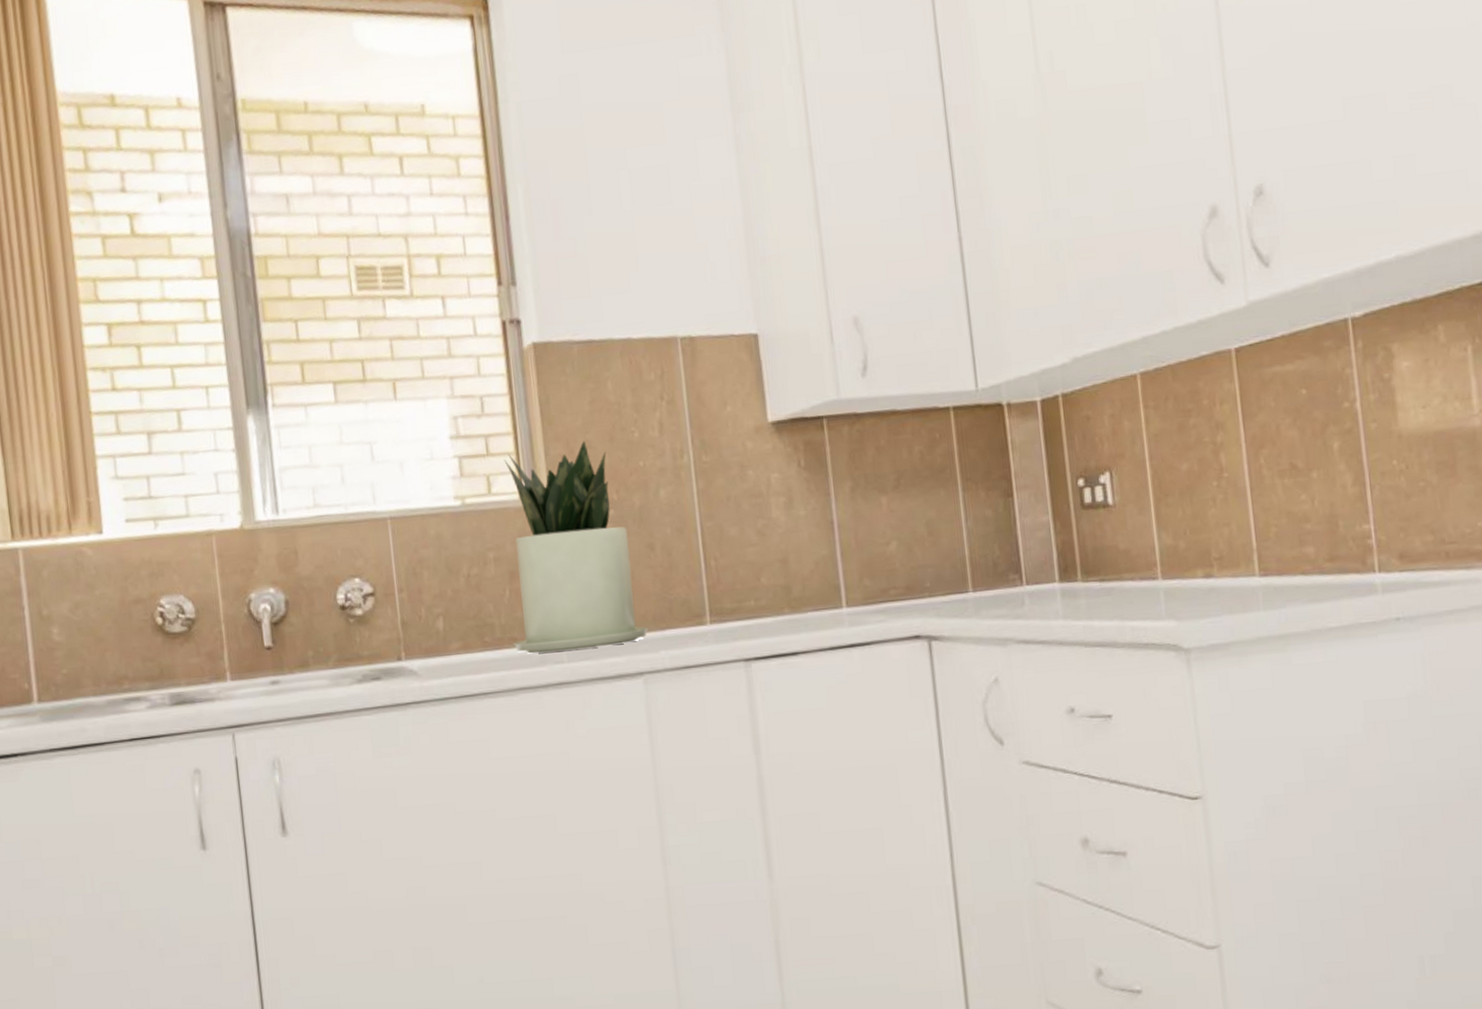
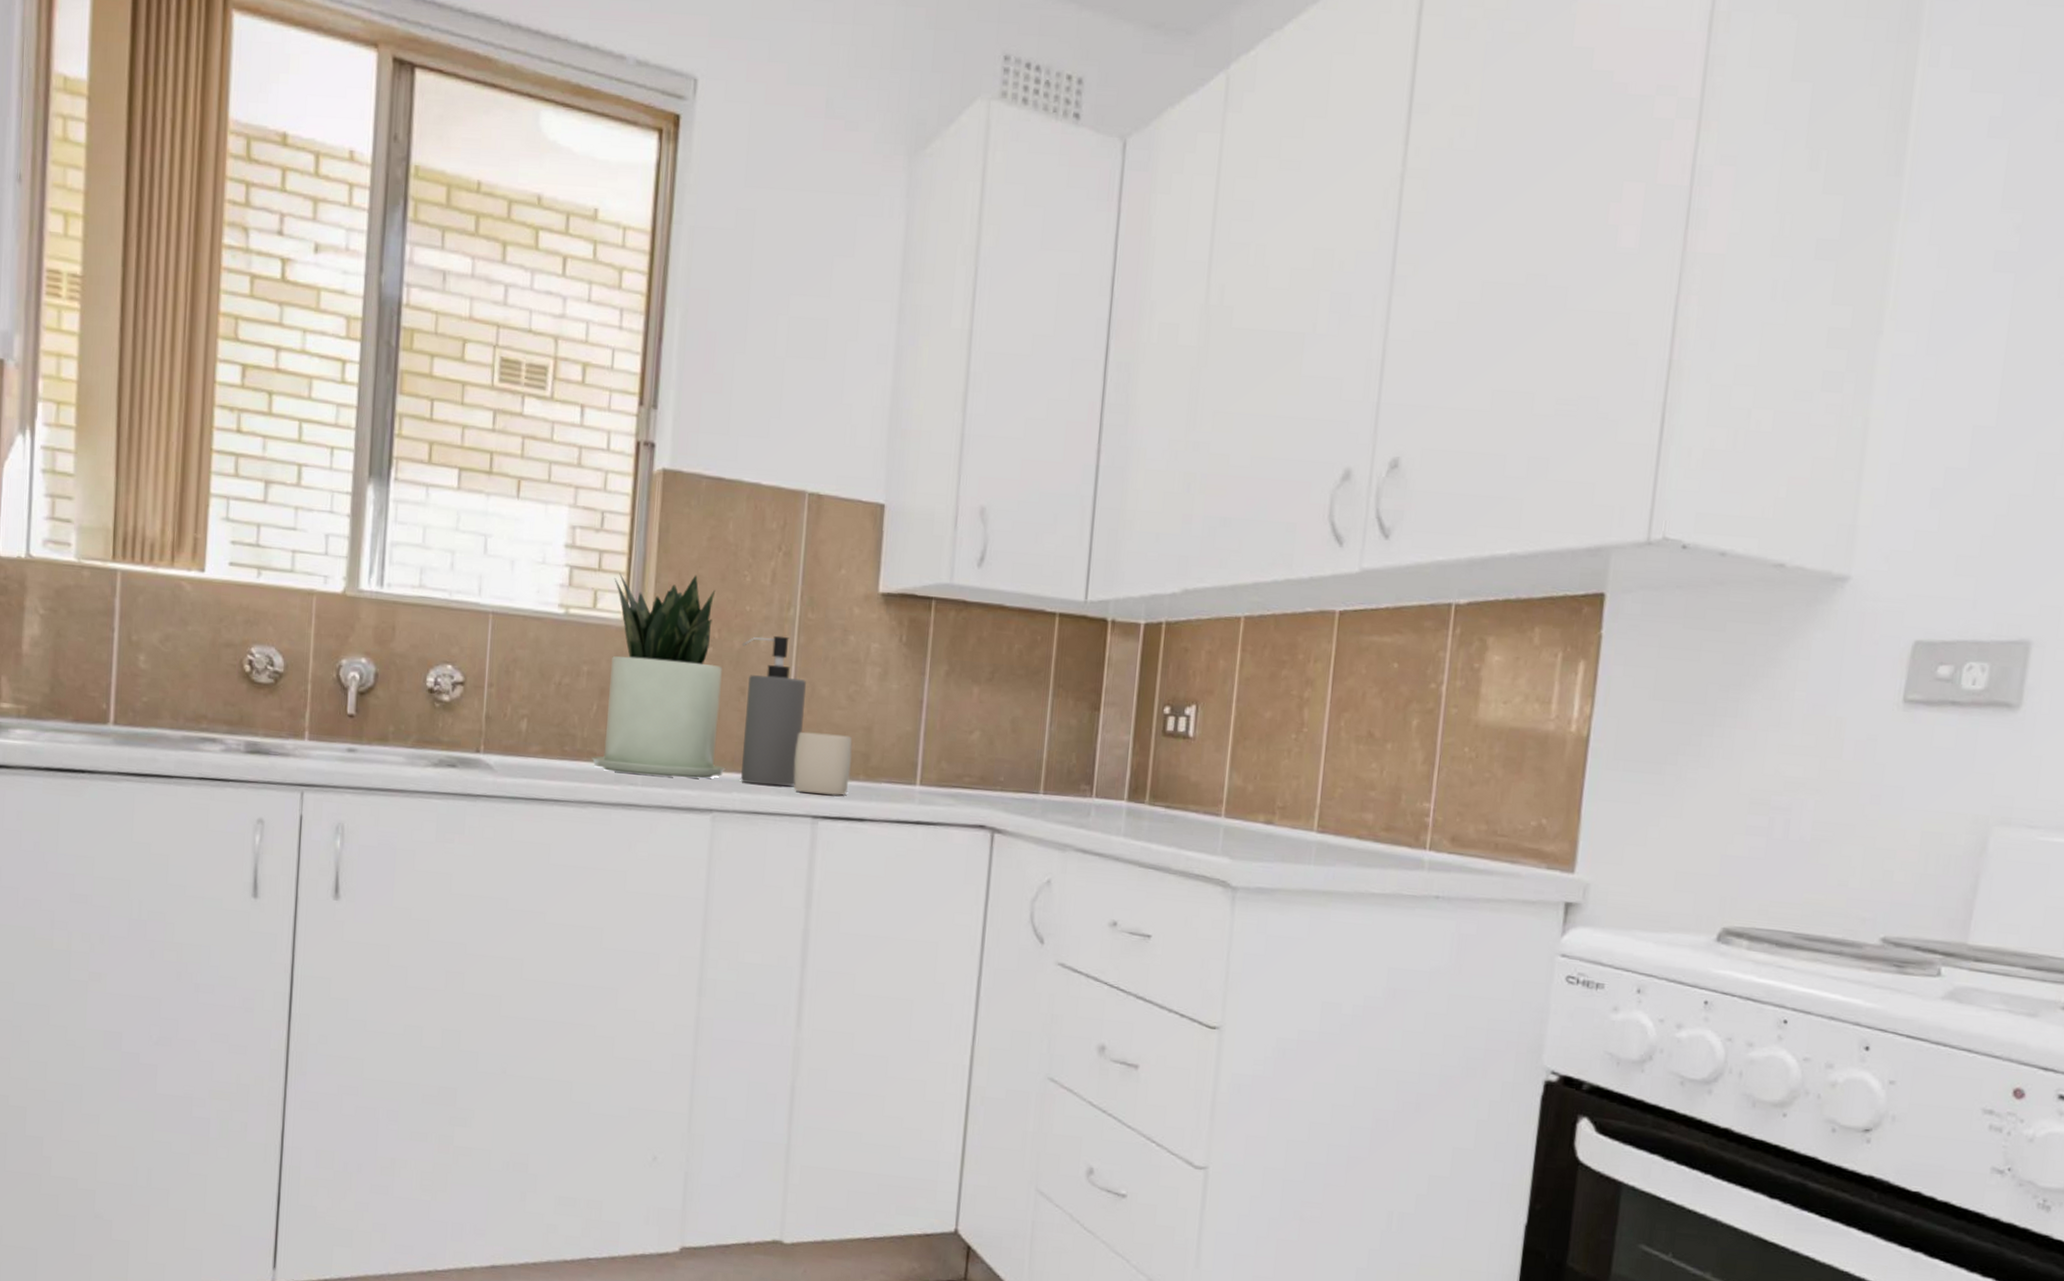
soap dispenser: none [642,484,721,639] -> present [740,635,806,786]
mug: none [714,571,775,638] -> present [793,731,853,796]

